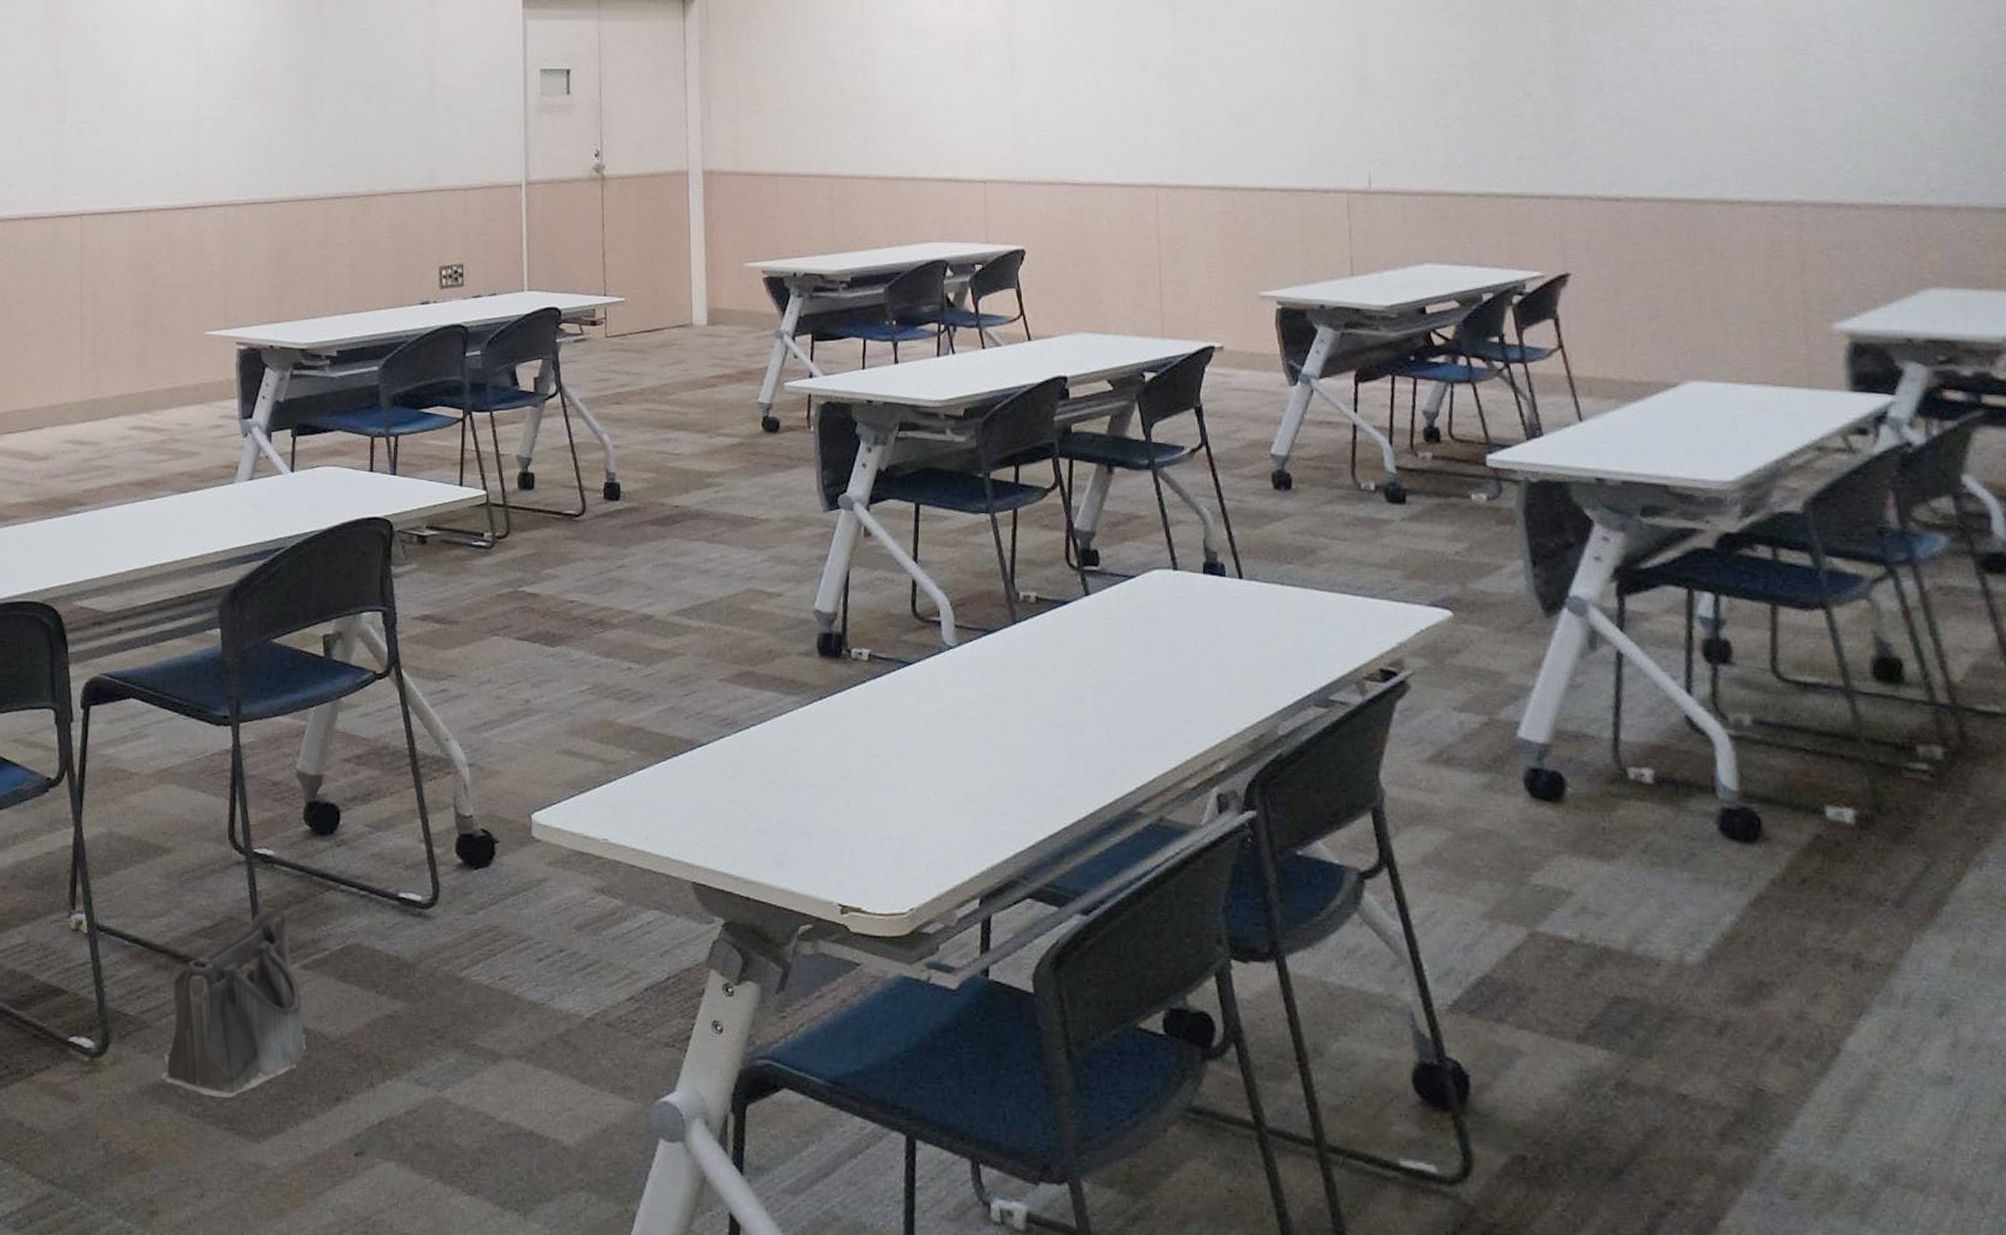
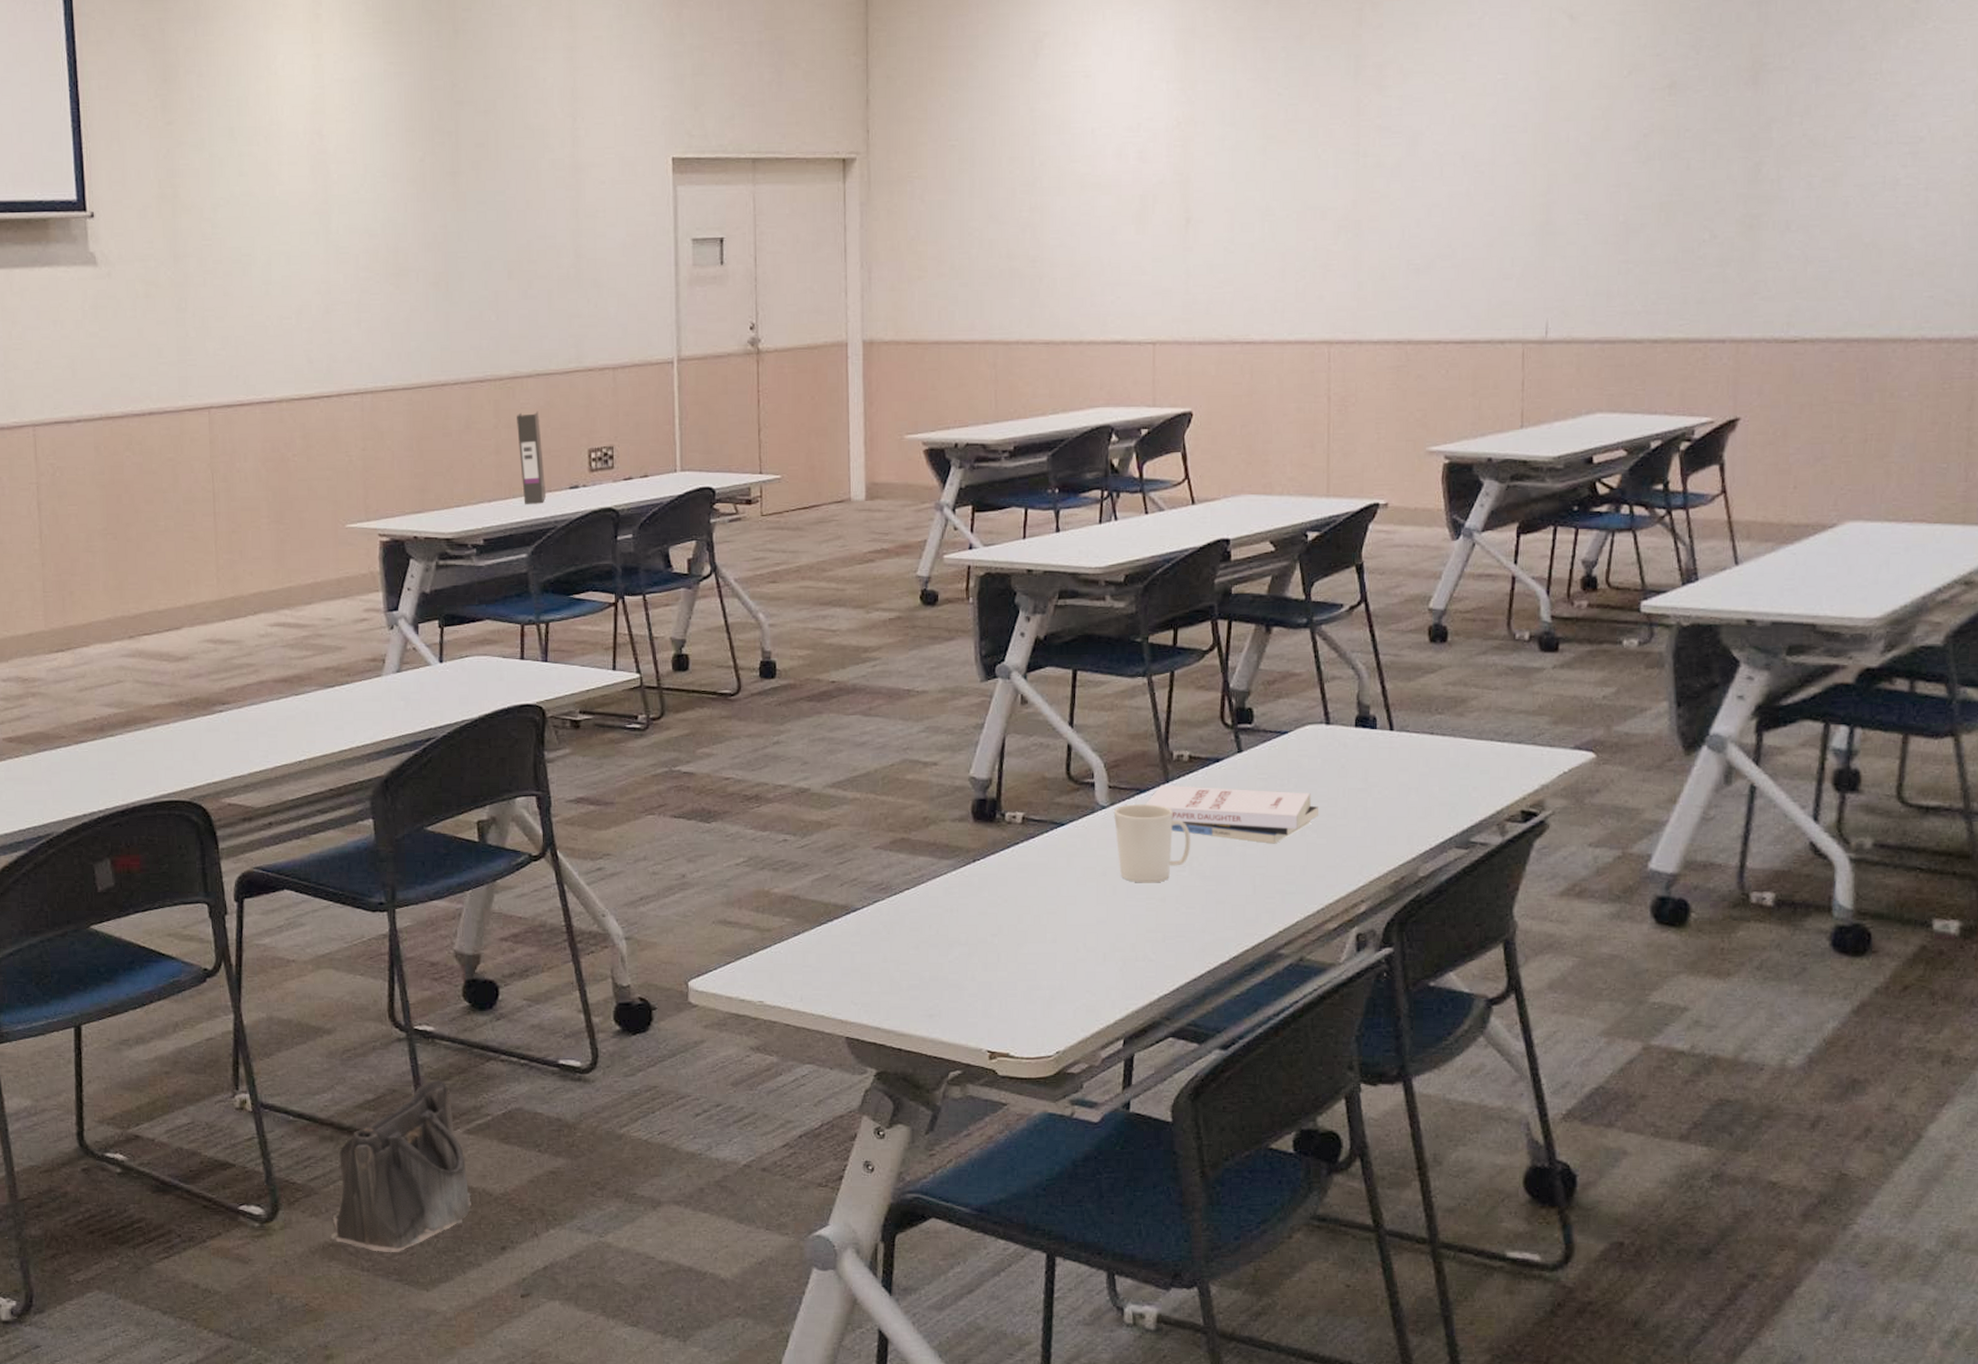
binder: none [372,228,399,319] -> present [517,411,547,505]
mug: none [962,645,1042,730] -> present [1114,804,1191,883]
books: none [993,626,1172,694] -> present [1146,785,1319,844]

